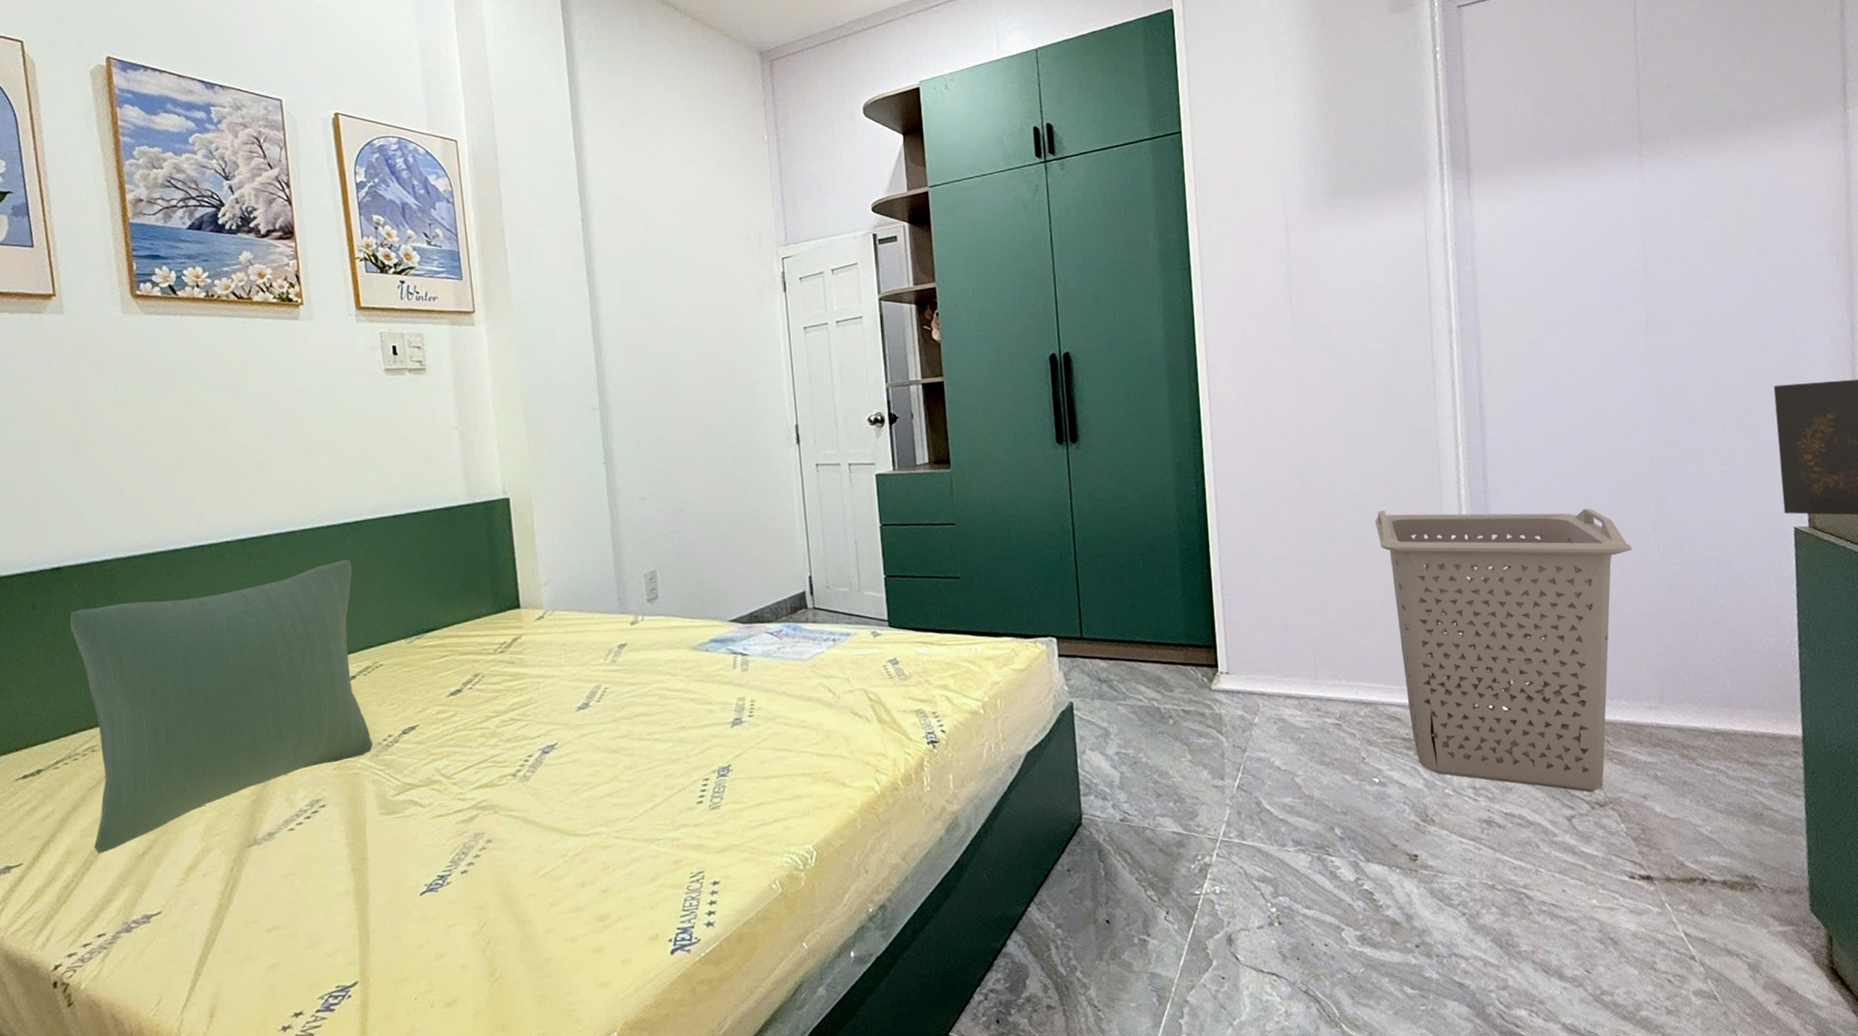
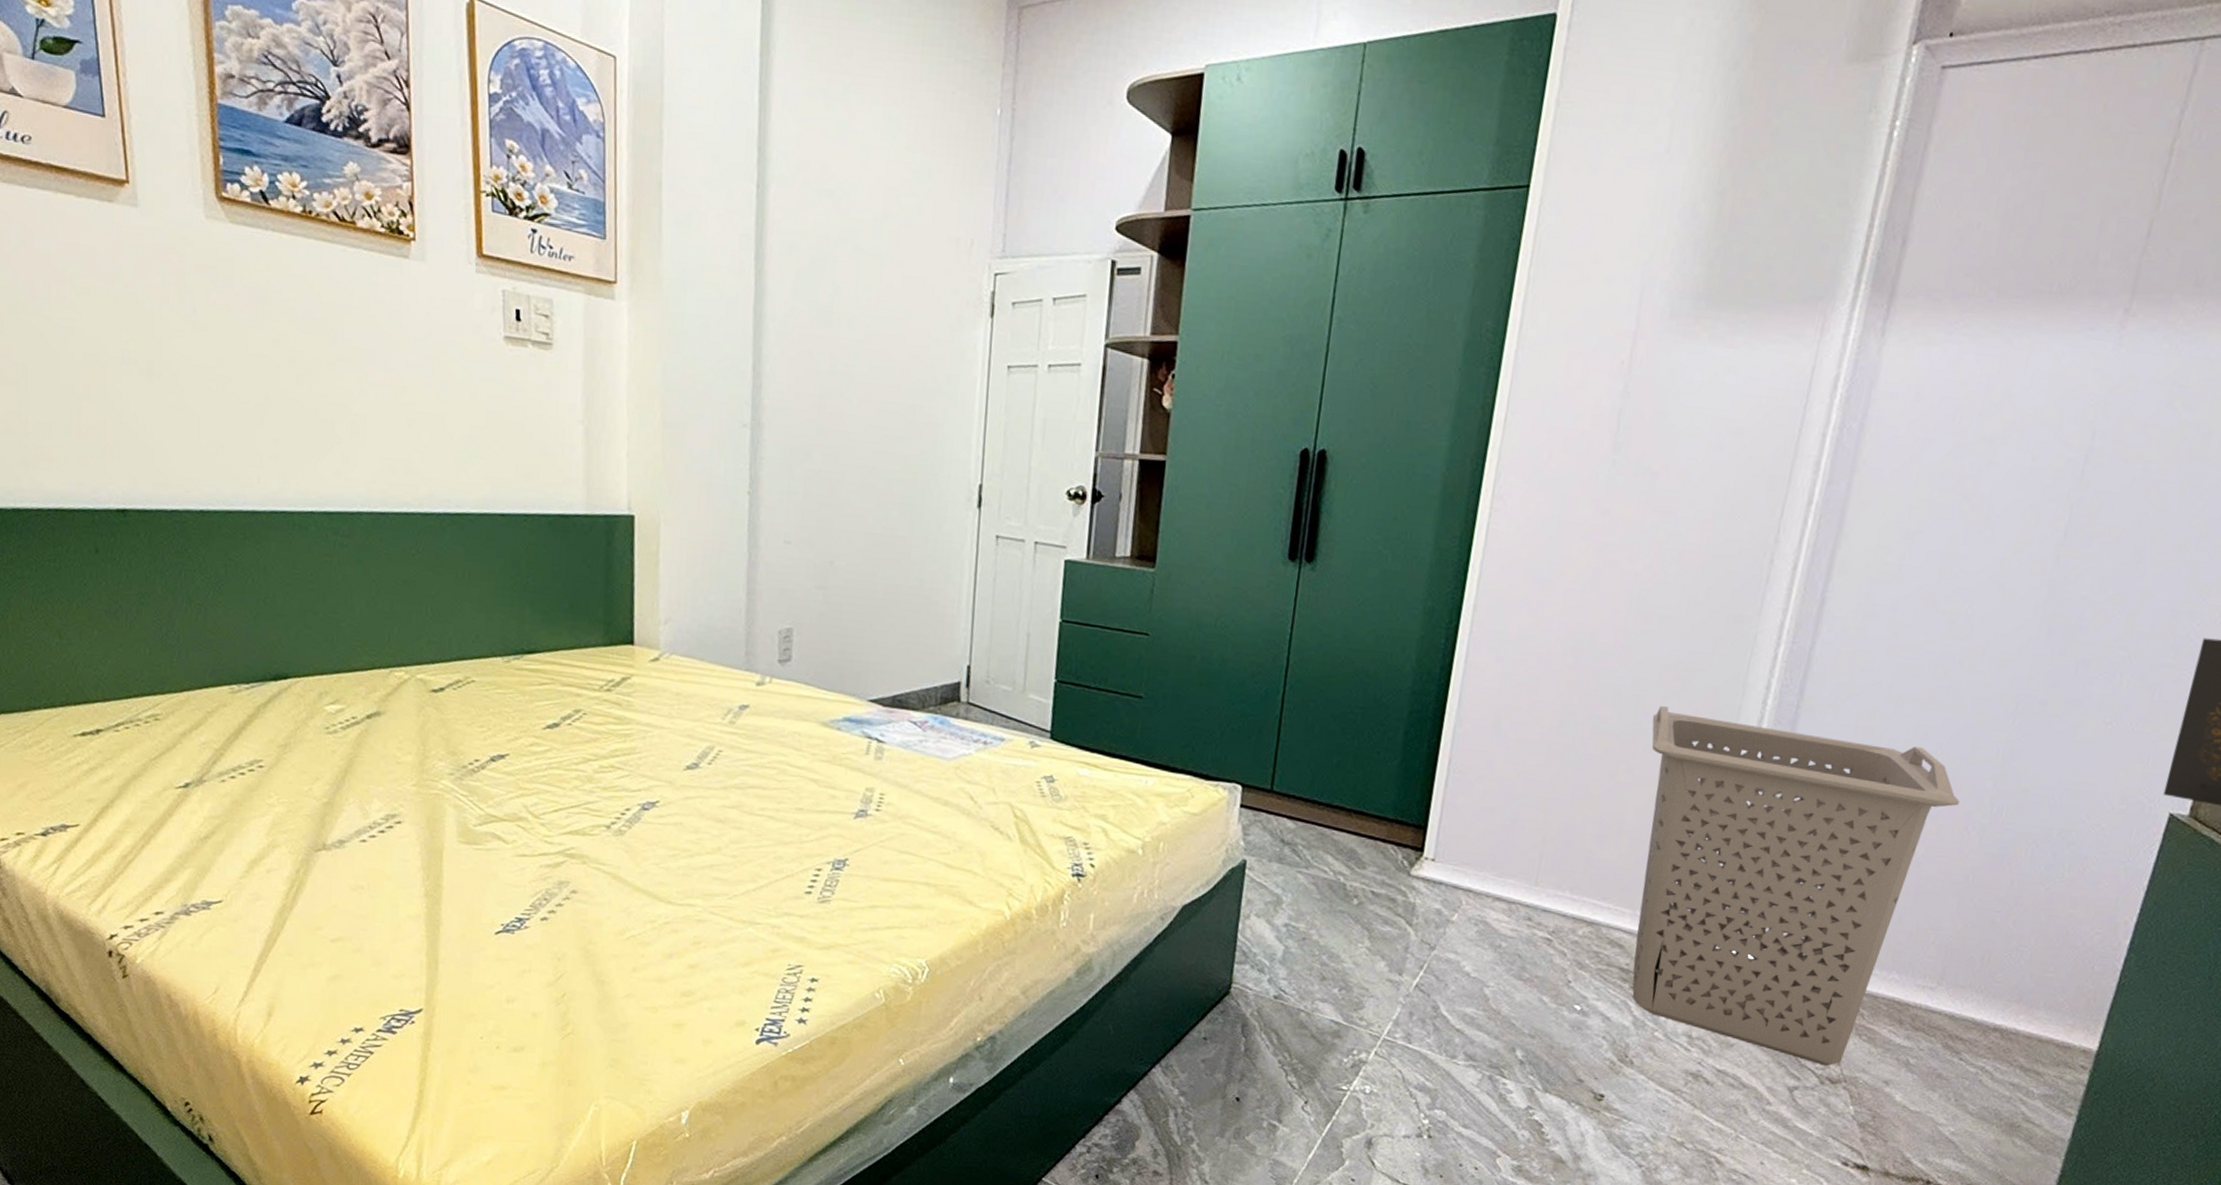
pillow: present [69,559,374,854] -> none [135,554,458,830]

